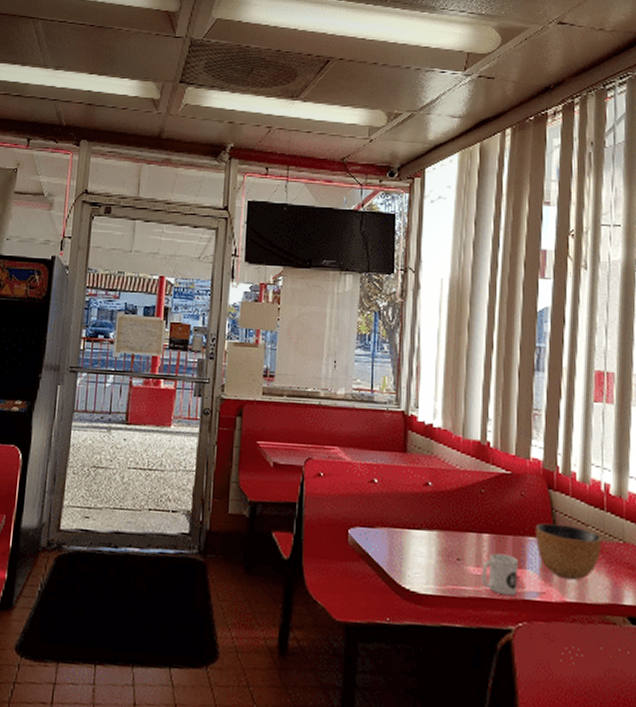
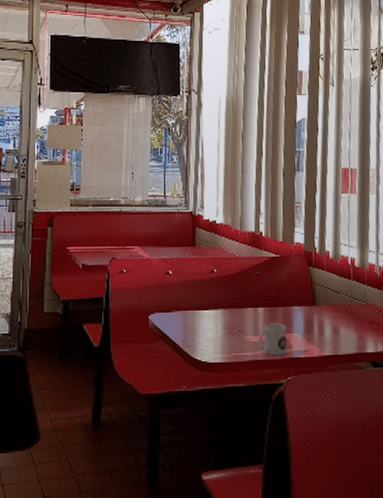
bowl: present [536,523,602,580] -> none [300,294,350,337]

